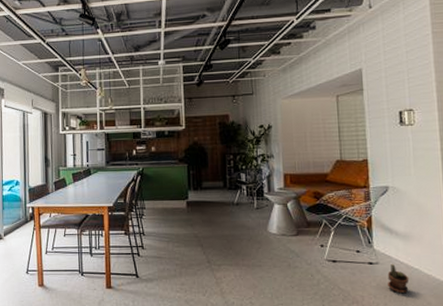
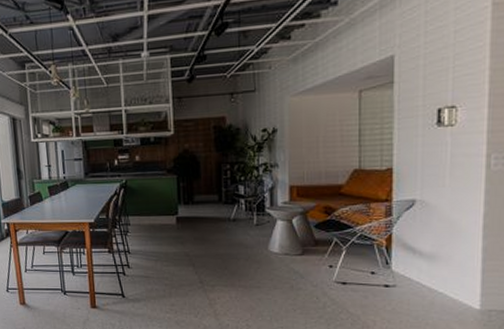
potted plant: present [387,263,409,294] -> none [405,286,431,319]

